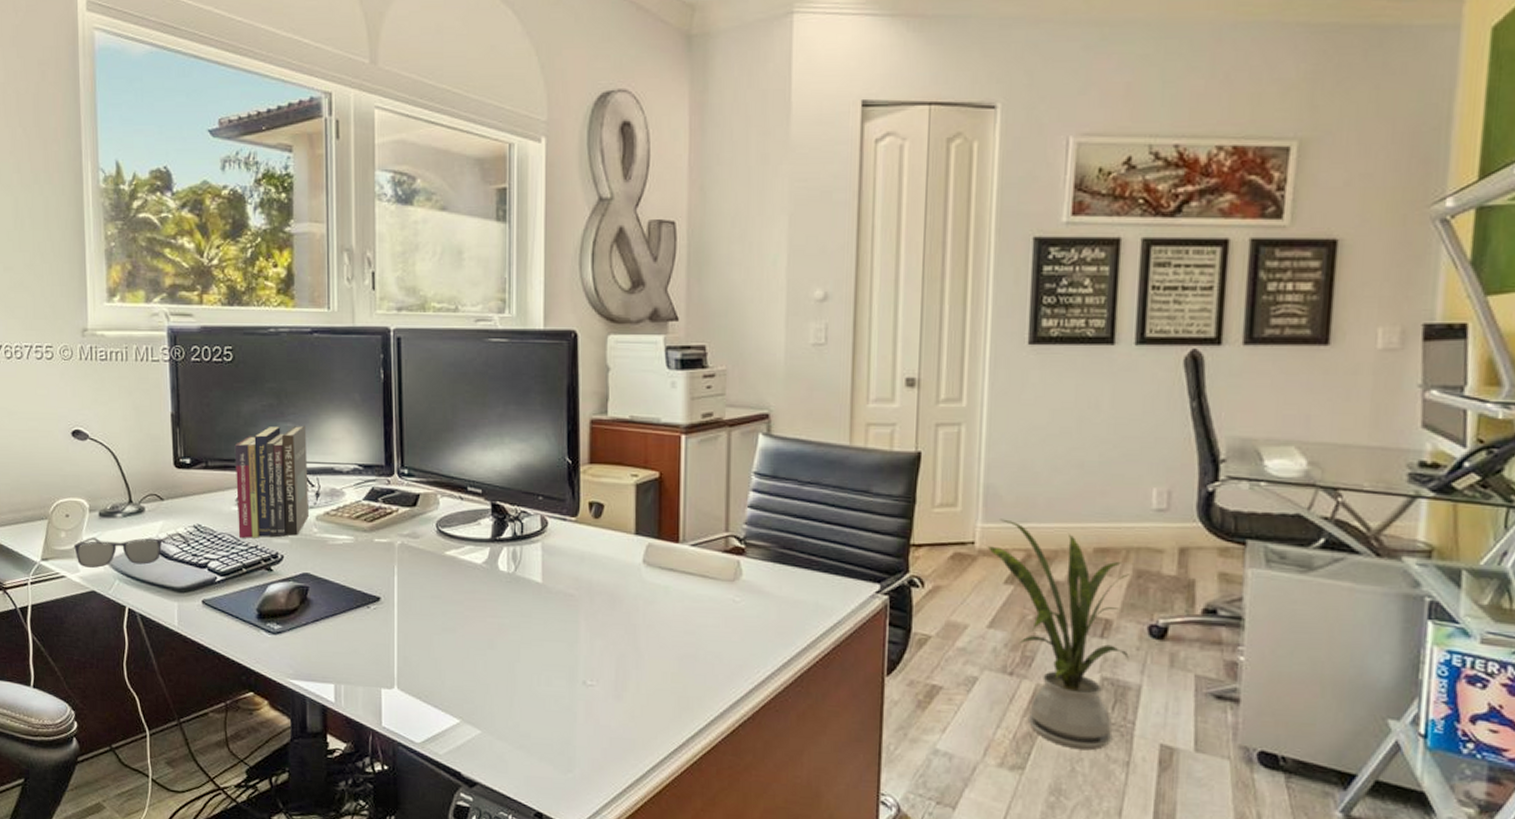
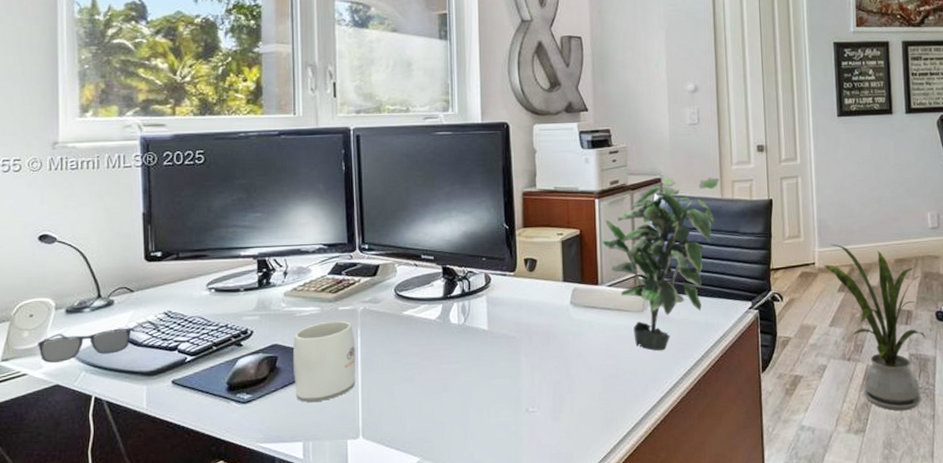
books: present [234,425,309,539] -> none [205,214,277,320]
mug: none [324,553,392,642] -> present [292,320,356,402]
potted plant: none [685,413,849,633] -> present [601,177,719,351]

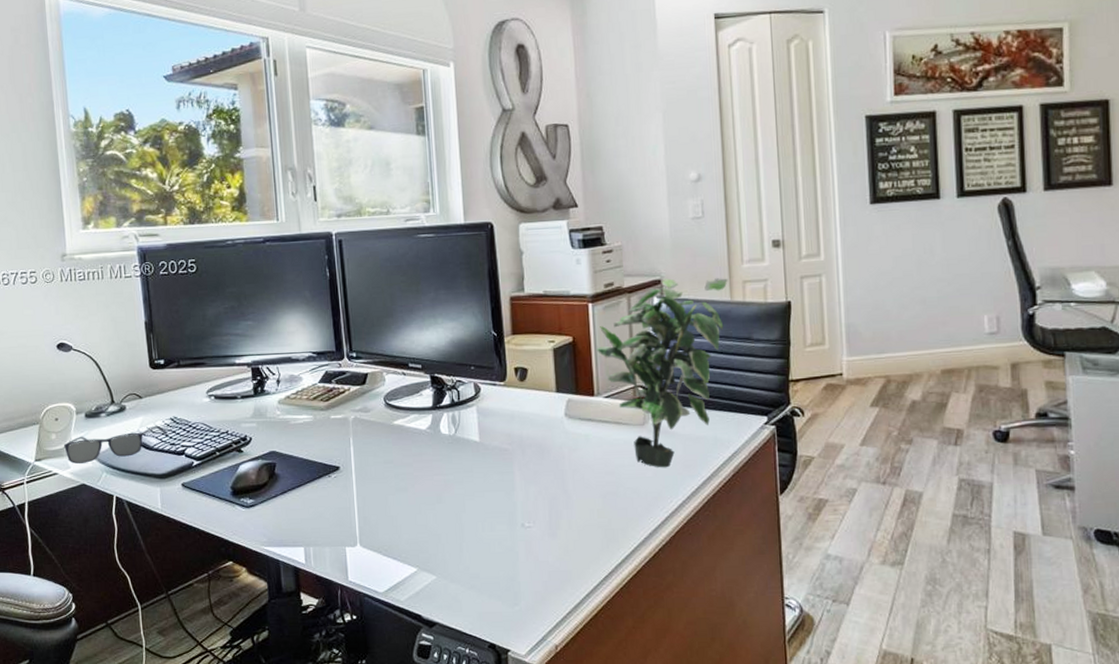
mug: present [292,320,356,402] -> none [289,429,351,508]
house plant: present [824,244,926,411] -> none [853,352,980,543]

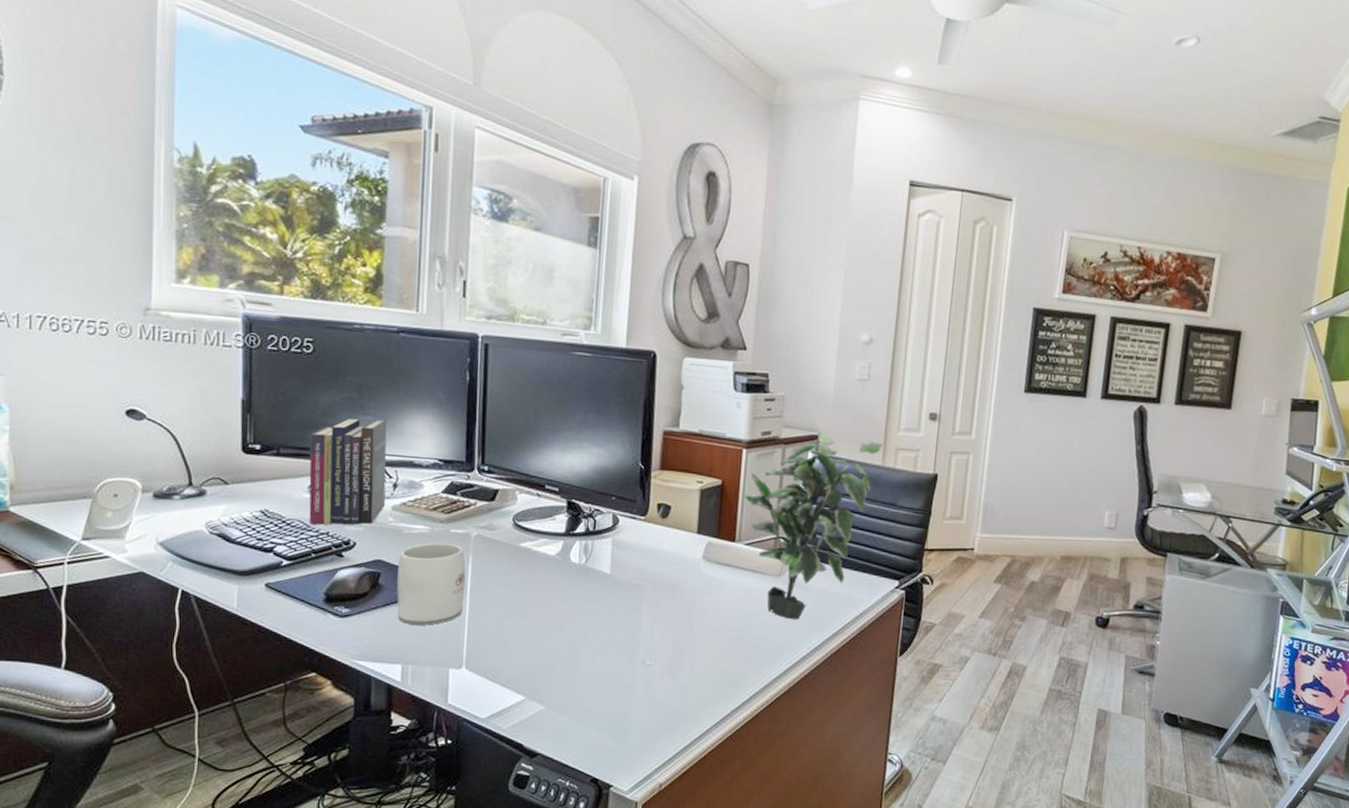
eyeglasses: present [64,425,168,465] -> none [122,516,255,550]
books: none [202,322,272,426] -> present [309,419,387,525]
mug: none [289,429,351,508] -> present [396,542,466,625]

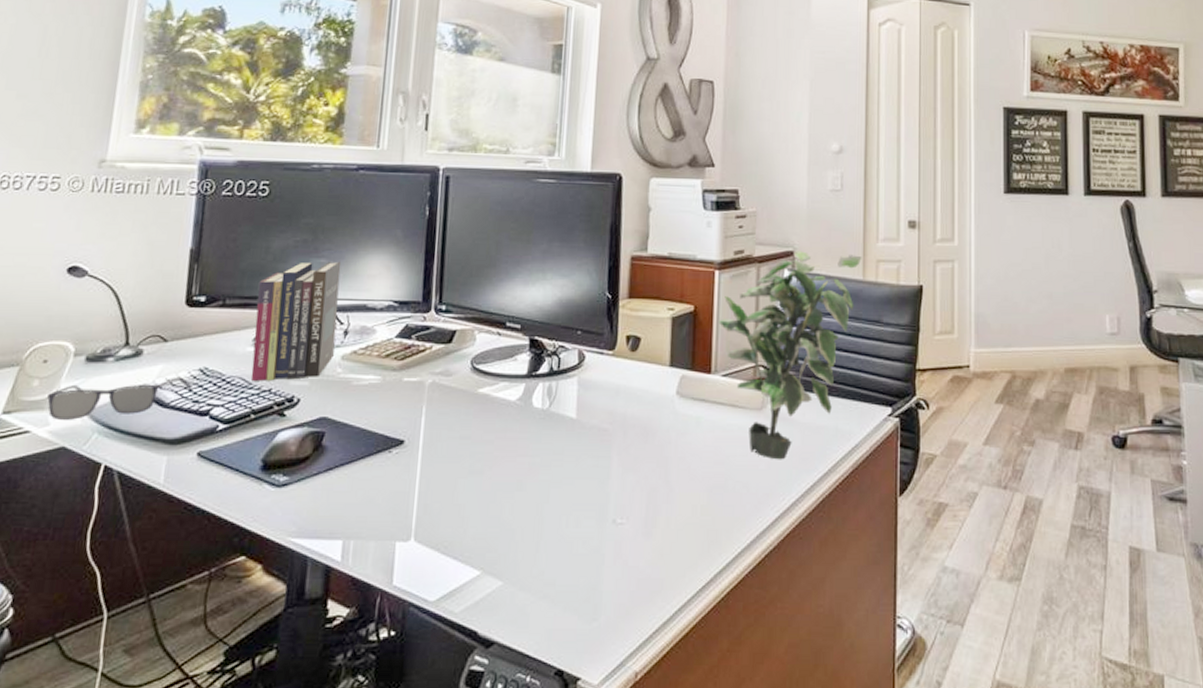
eyeglasses: none [122,516,255,550] -> present [47,377,193,421]
mug: present [396,542,466,625] -> none [341,393,419,491]

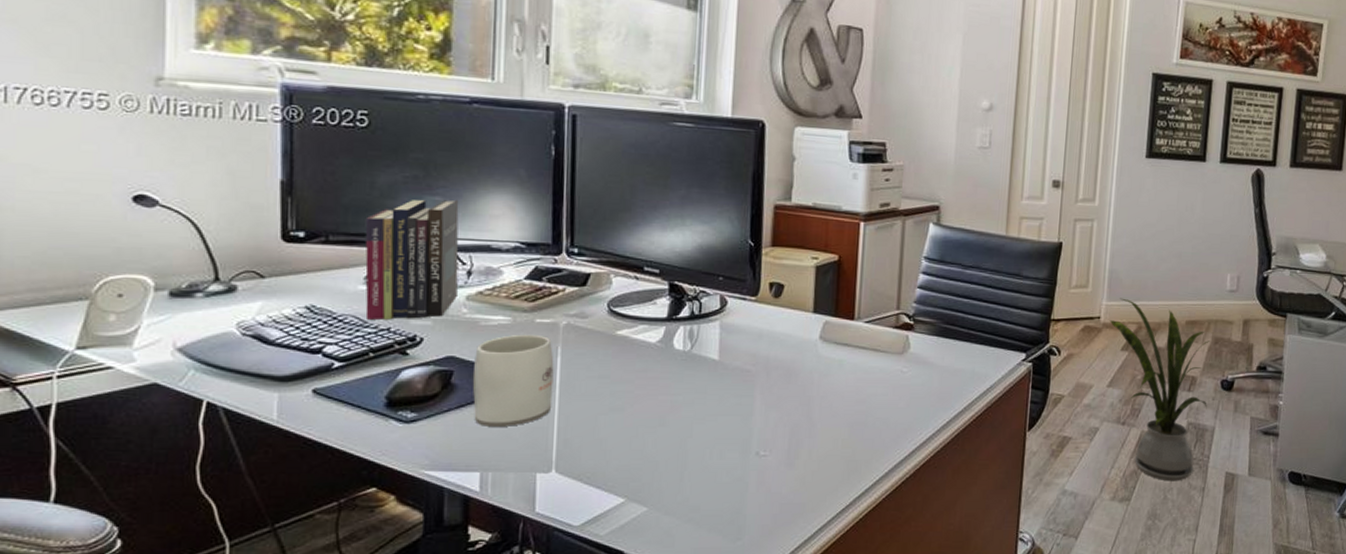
eyeglasses: present [47,377,193,421] -> none [129,314,299,358]
mug: none [341,393,419,491] -> present [472,334,554,426]
potted plant: present [718,251,862,460] -> none [862,205,1006,399]
house plant: none [980,344,1099,557] -> present [1109,298,1209,481]

